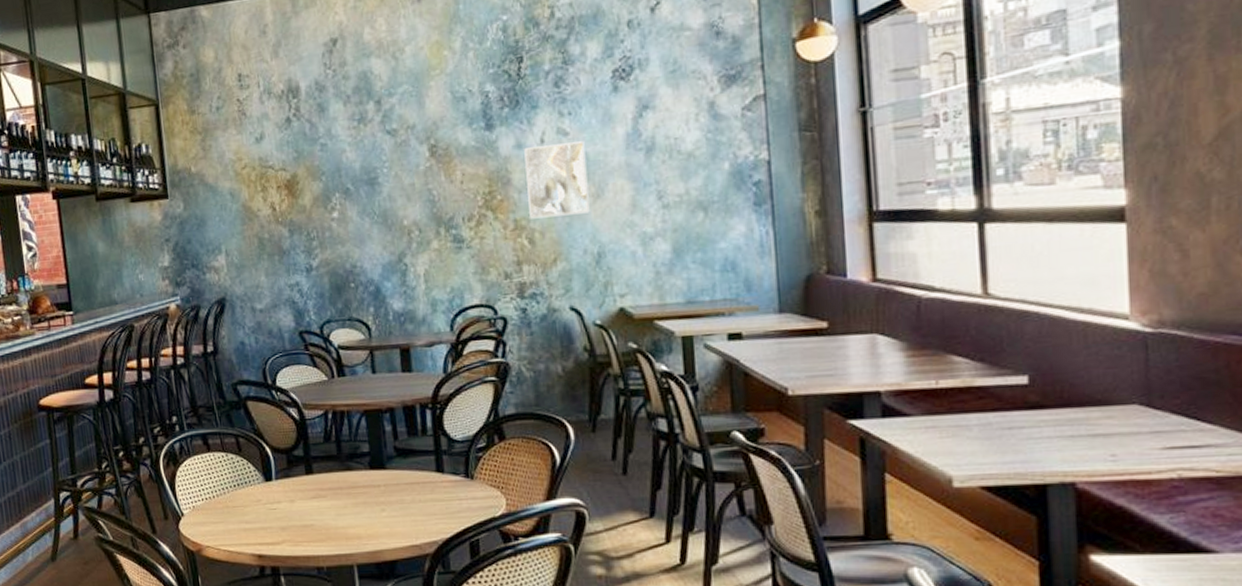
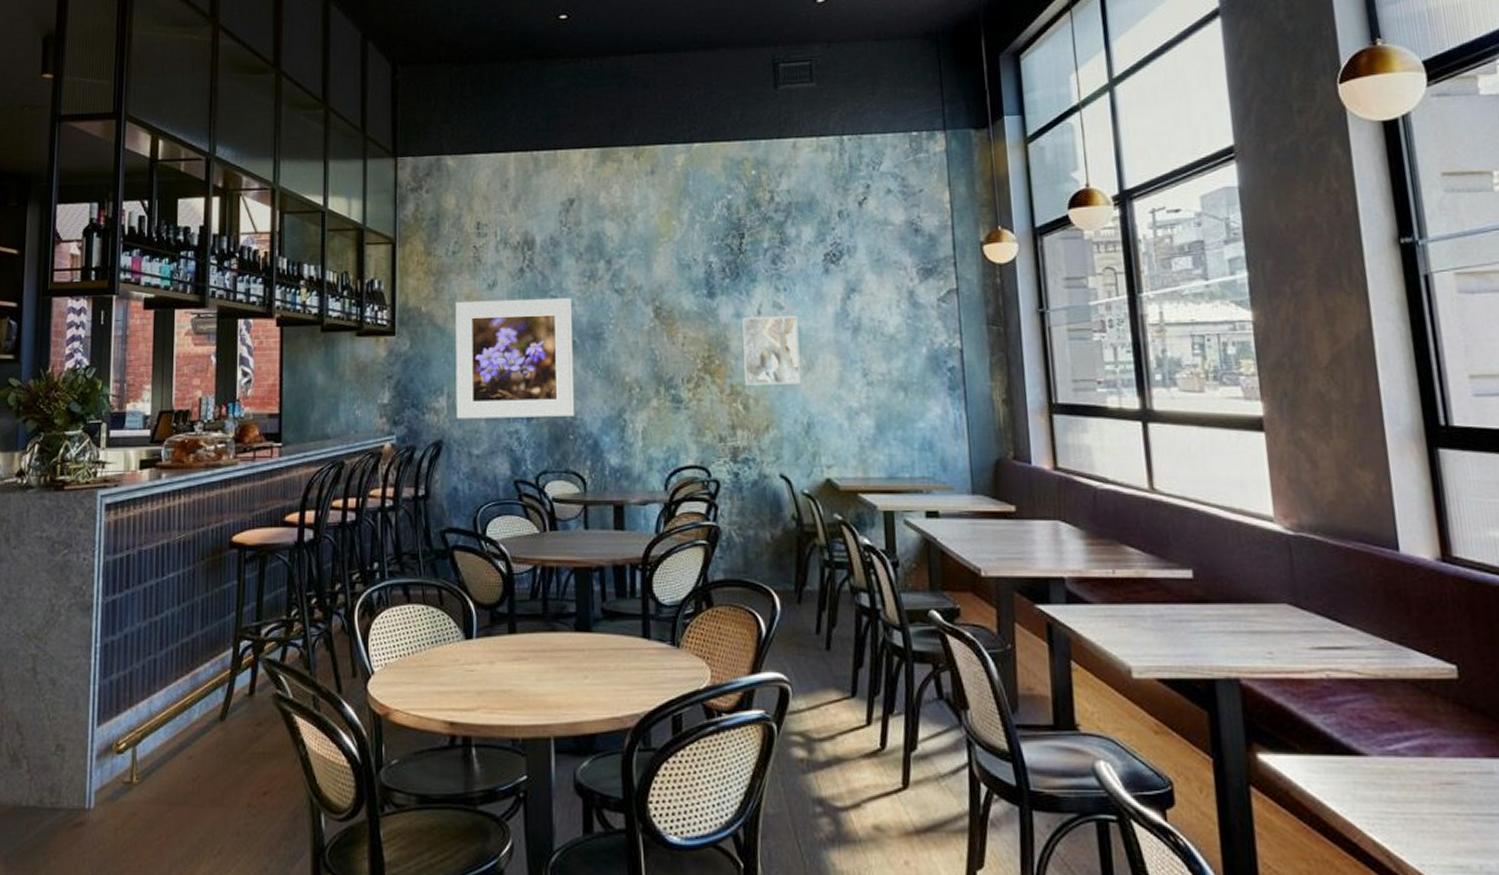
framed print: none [224,143,353,276] -> present [455,297,574,419]

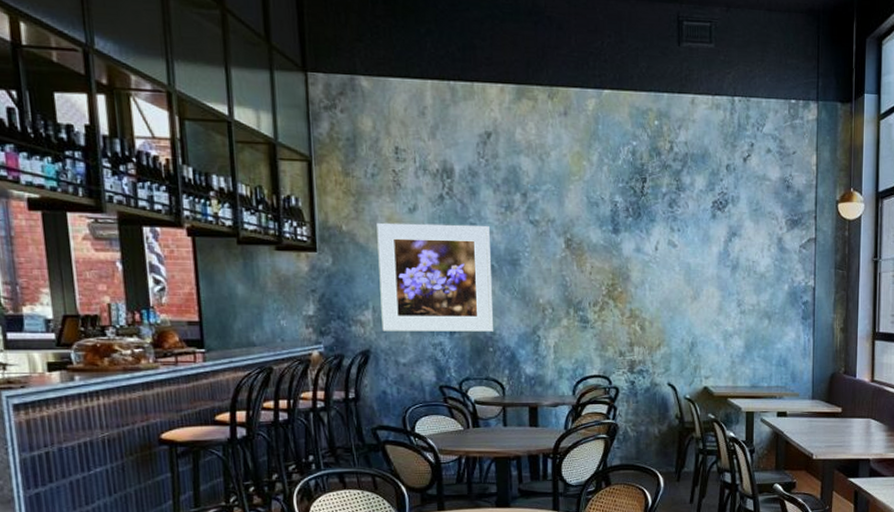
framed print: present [742,316,801,386] -> none [642,253,688,311]

